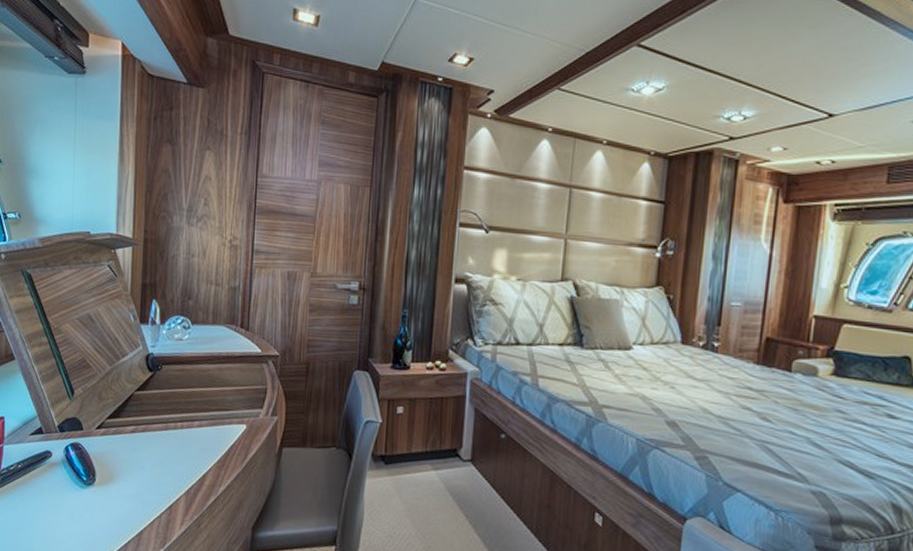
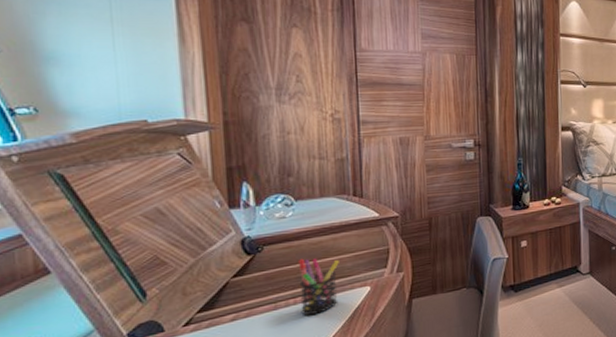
pen holder: none [186,383,222,443] -> present [298,258,339,316]

